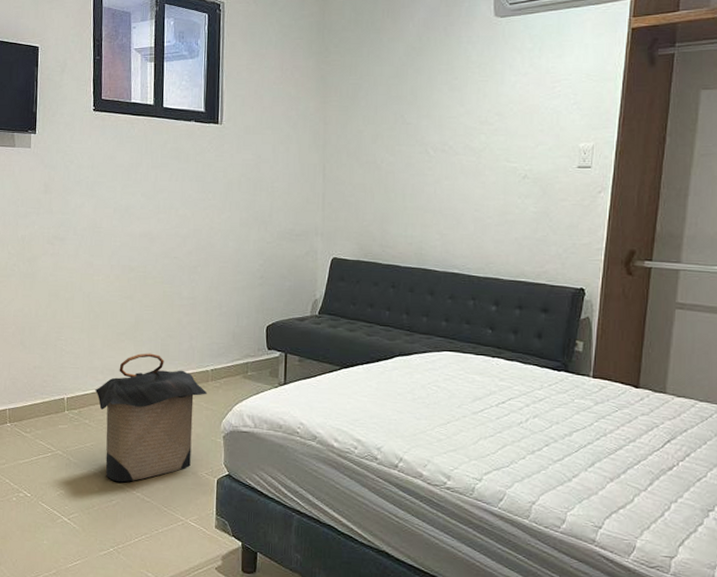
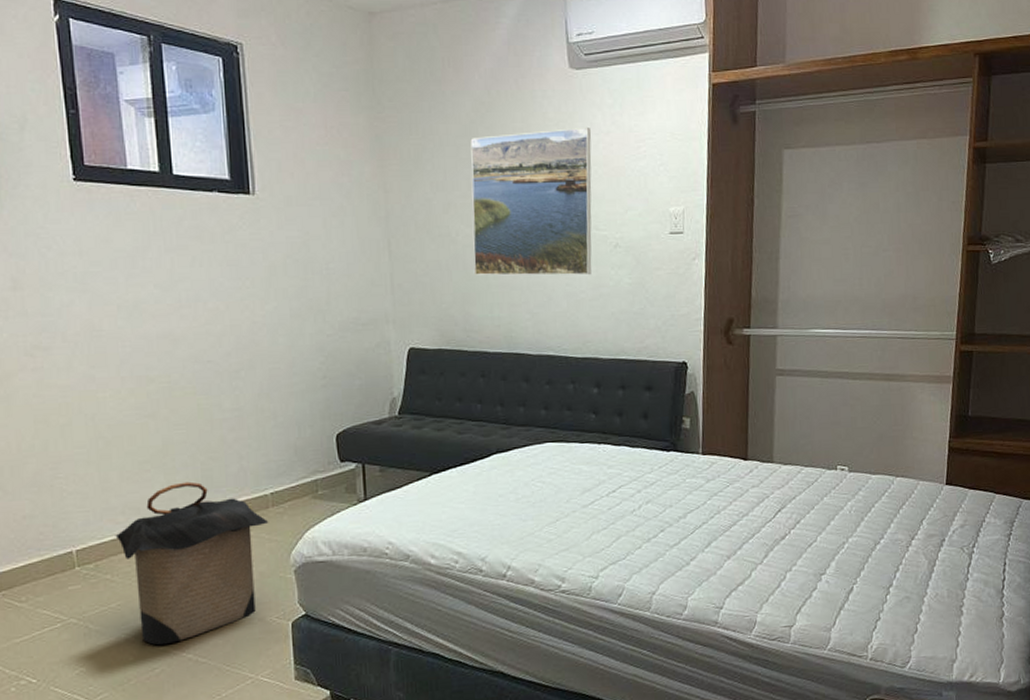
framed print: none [394,68,509,203] -> present [470,126,592,276]

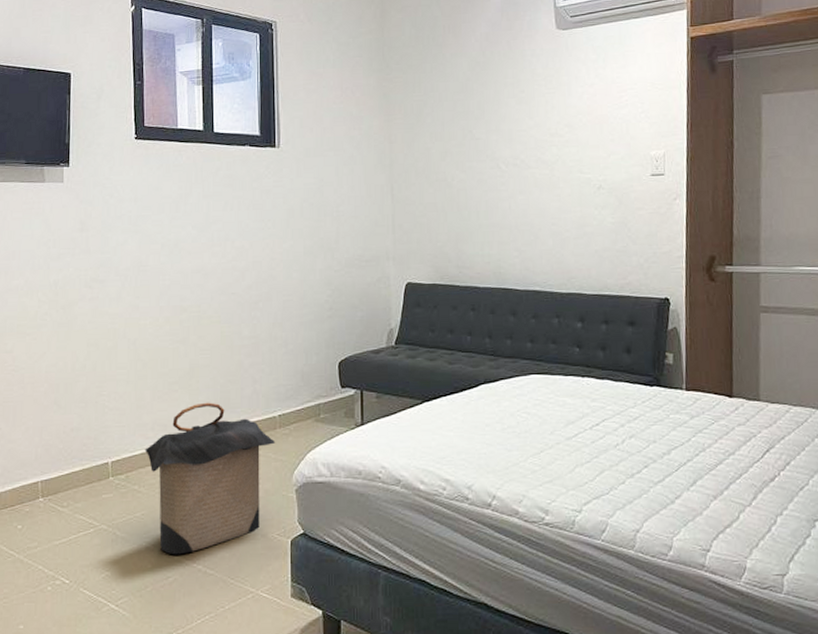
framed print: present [470,126,592,276] -> none [466,80,577,217]

